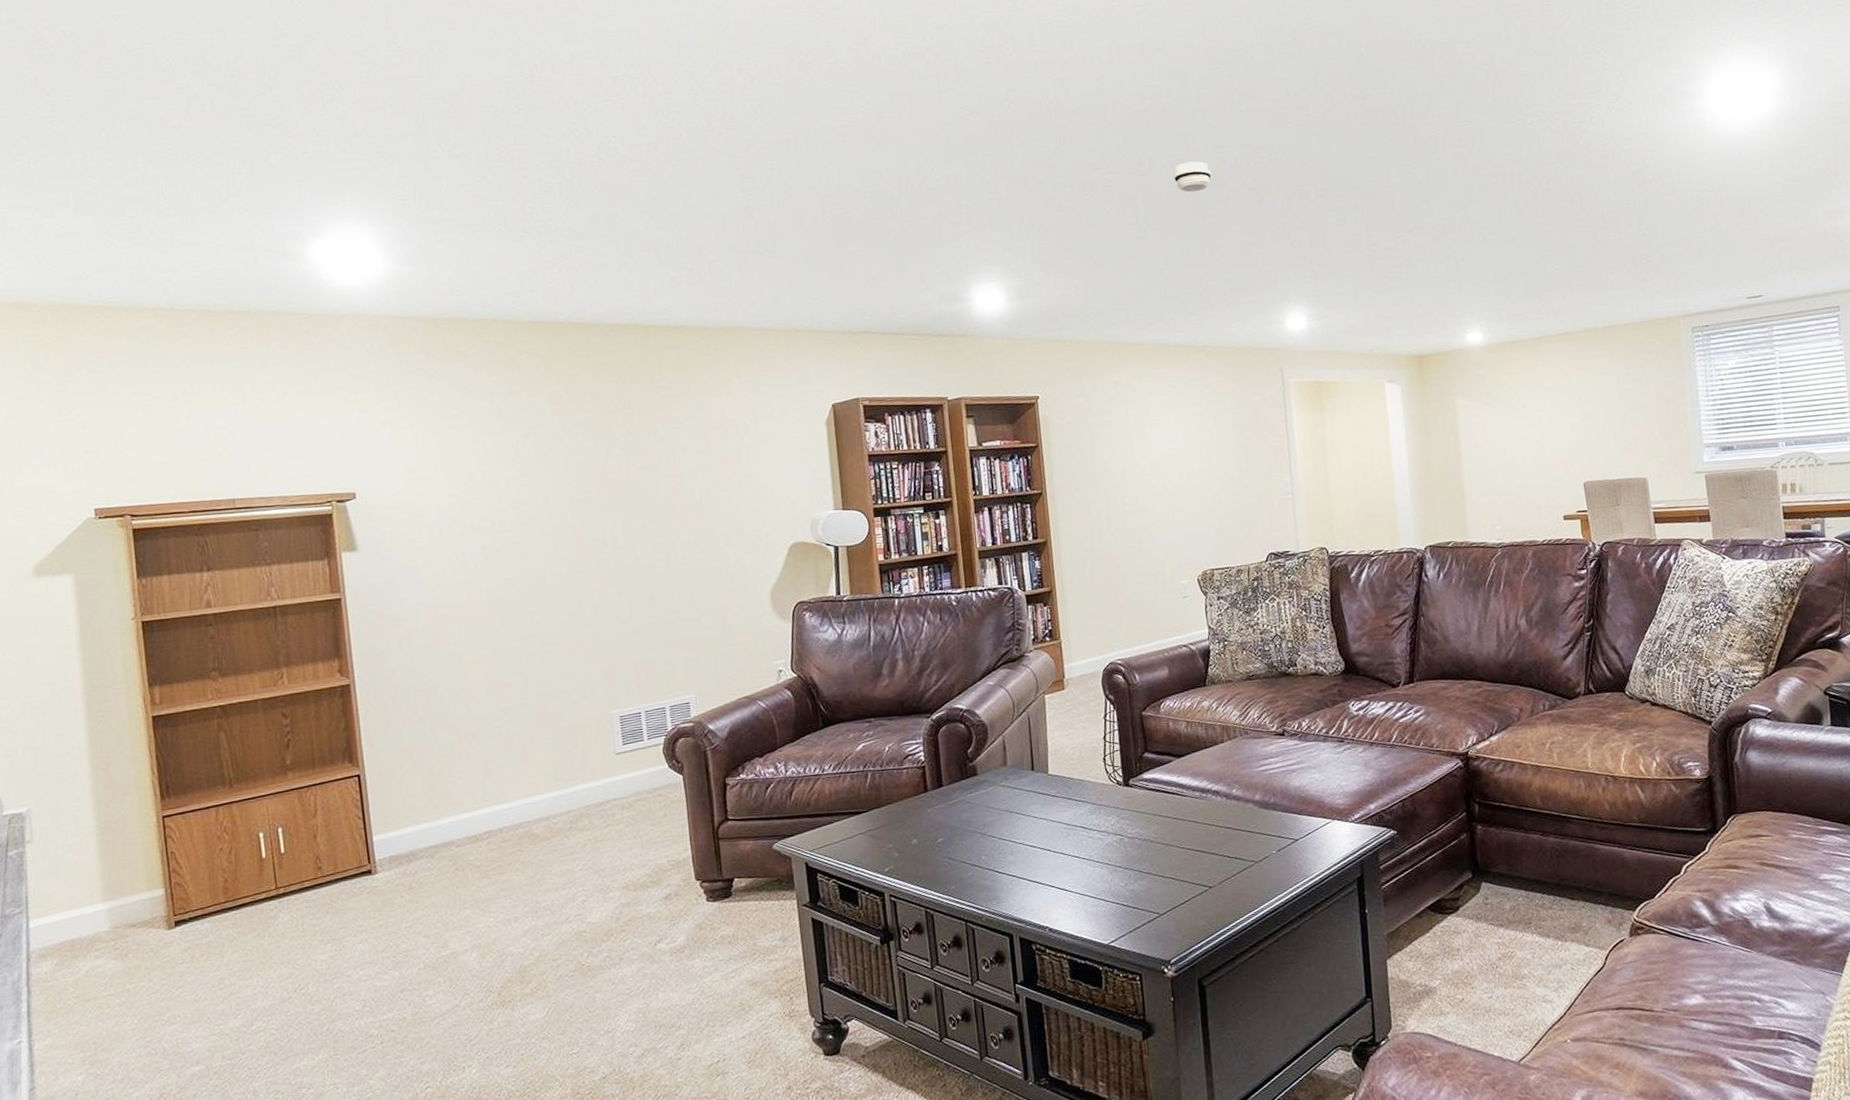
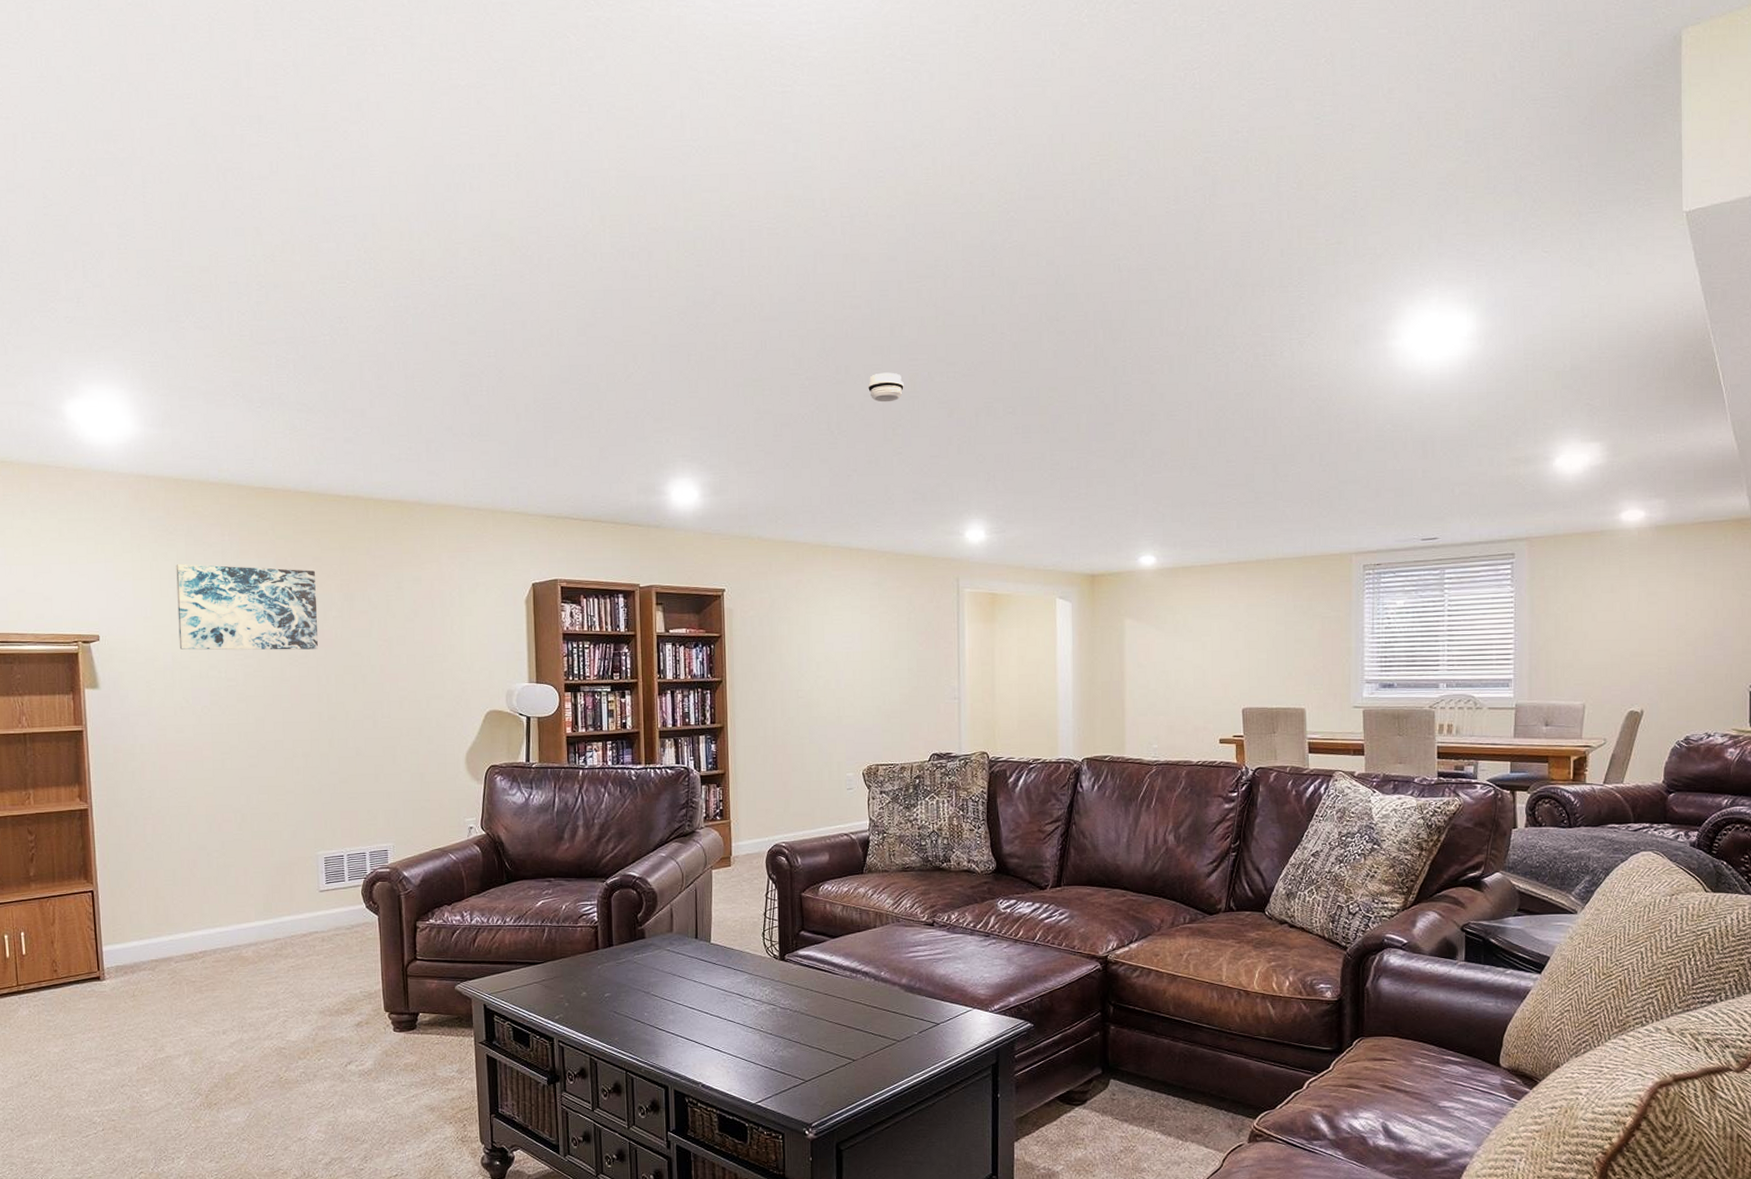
wall art: none [439,406,601,502] -> present [176,564,318,650]

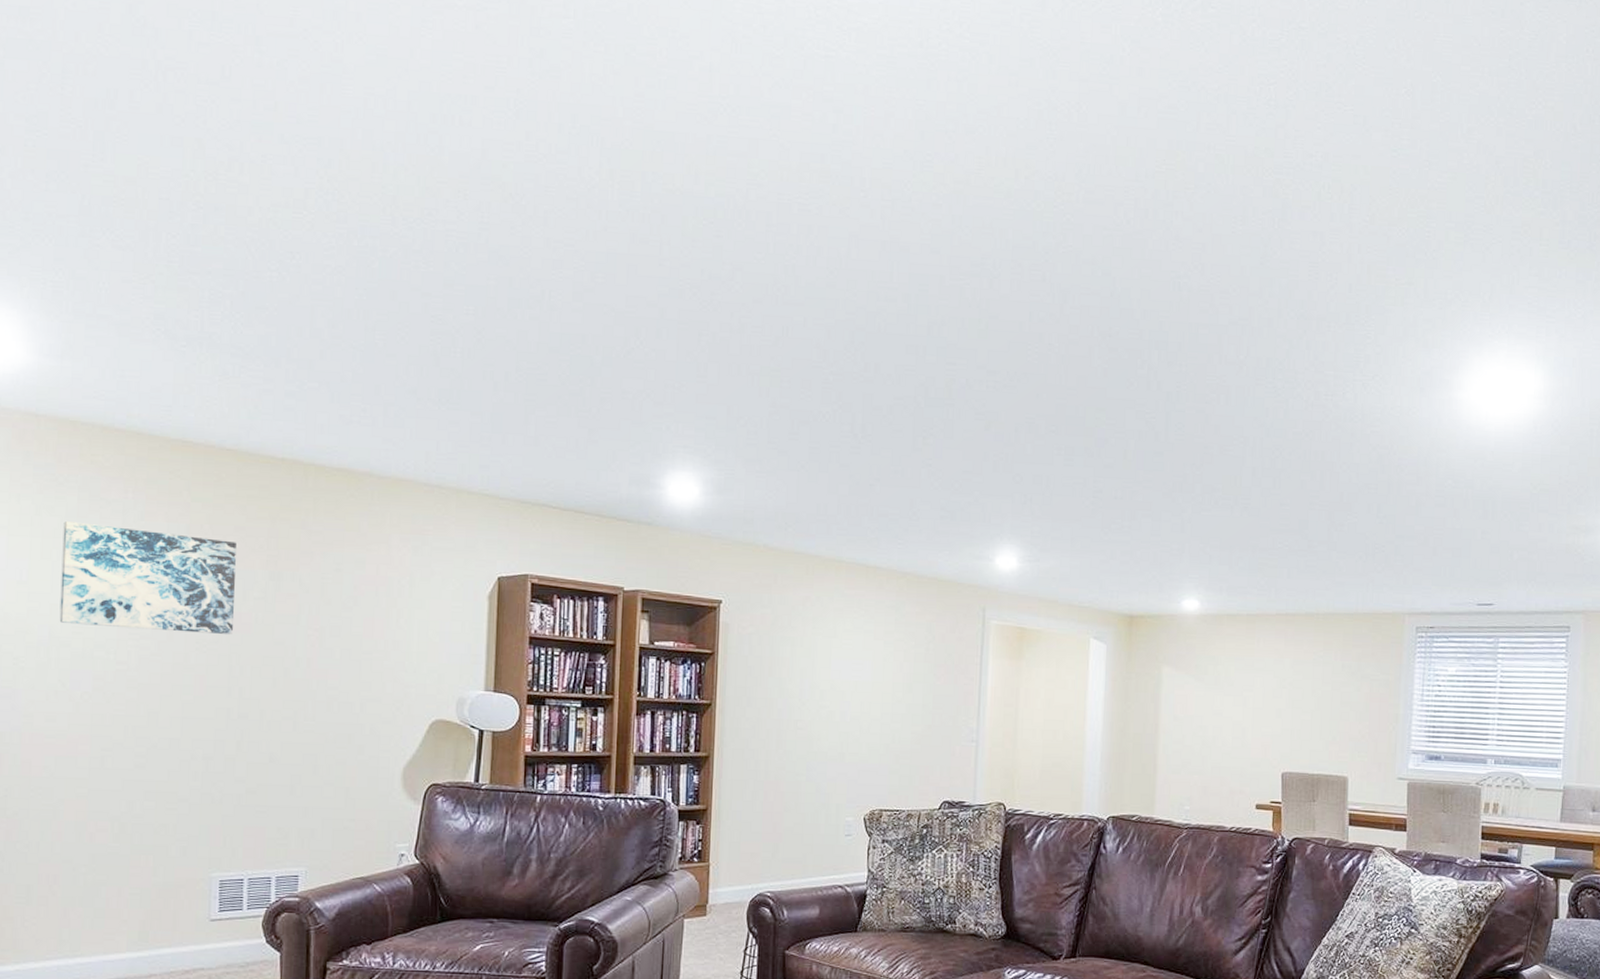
smoke detector: present [868,372,904,403] -> none [899,374,939,408]

